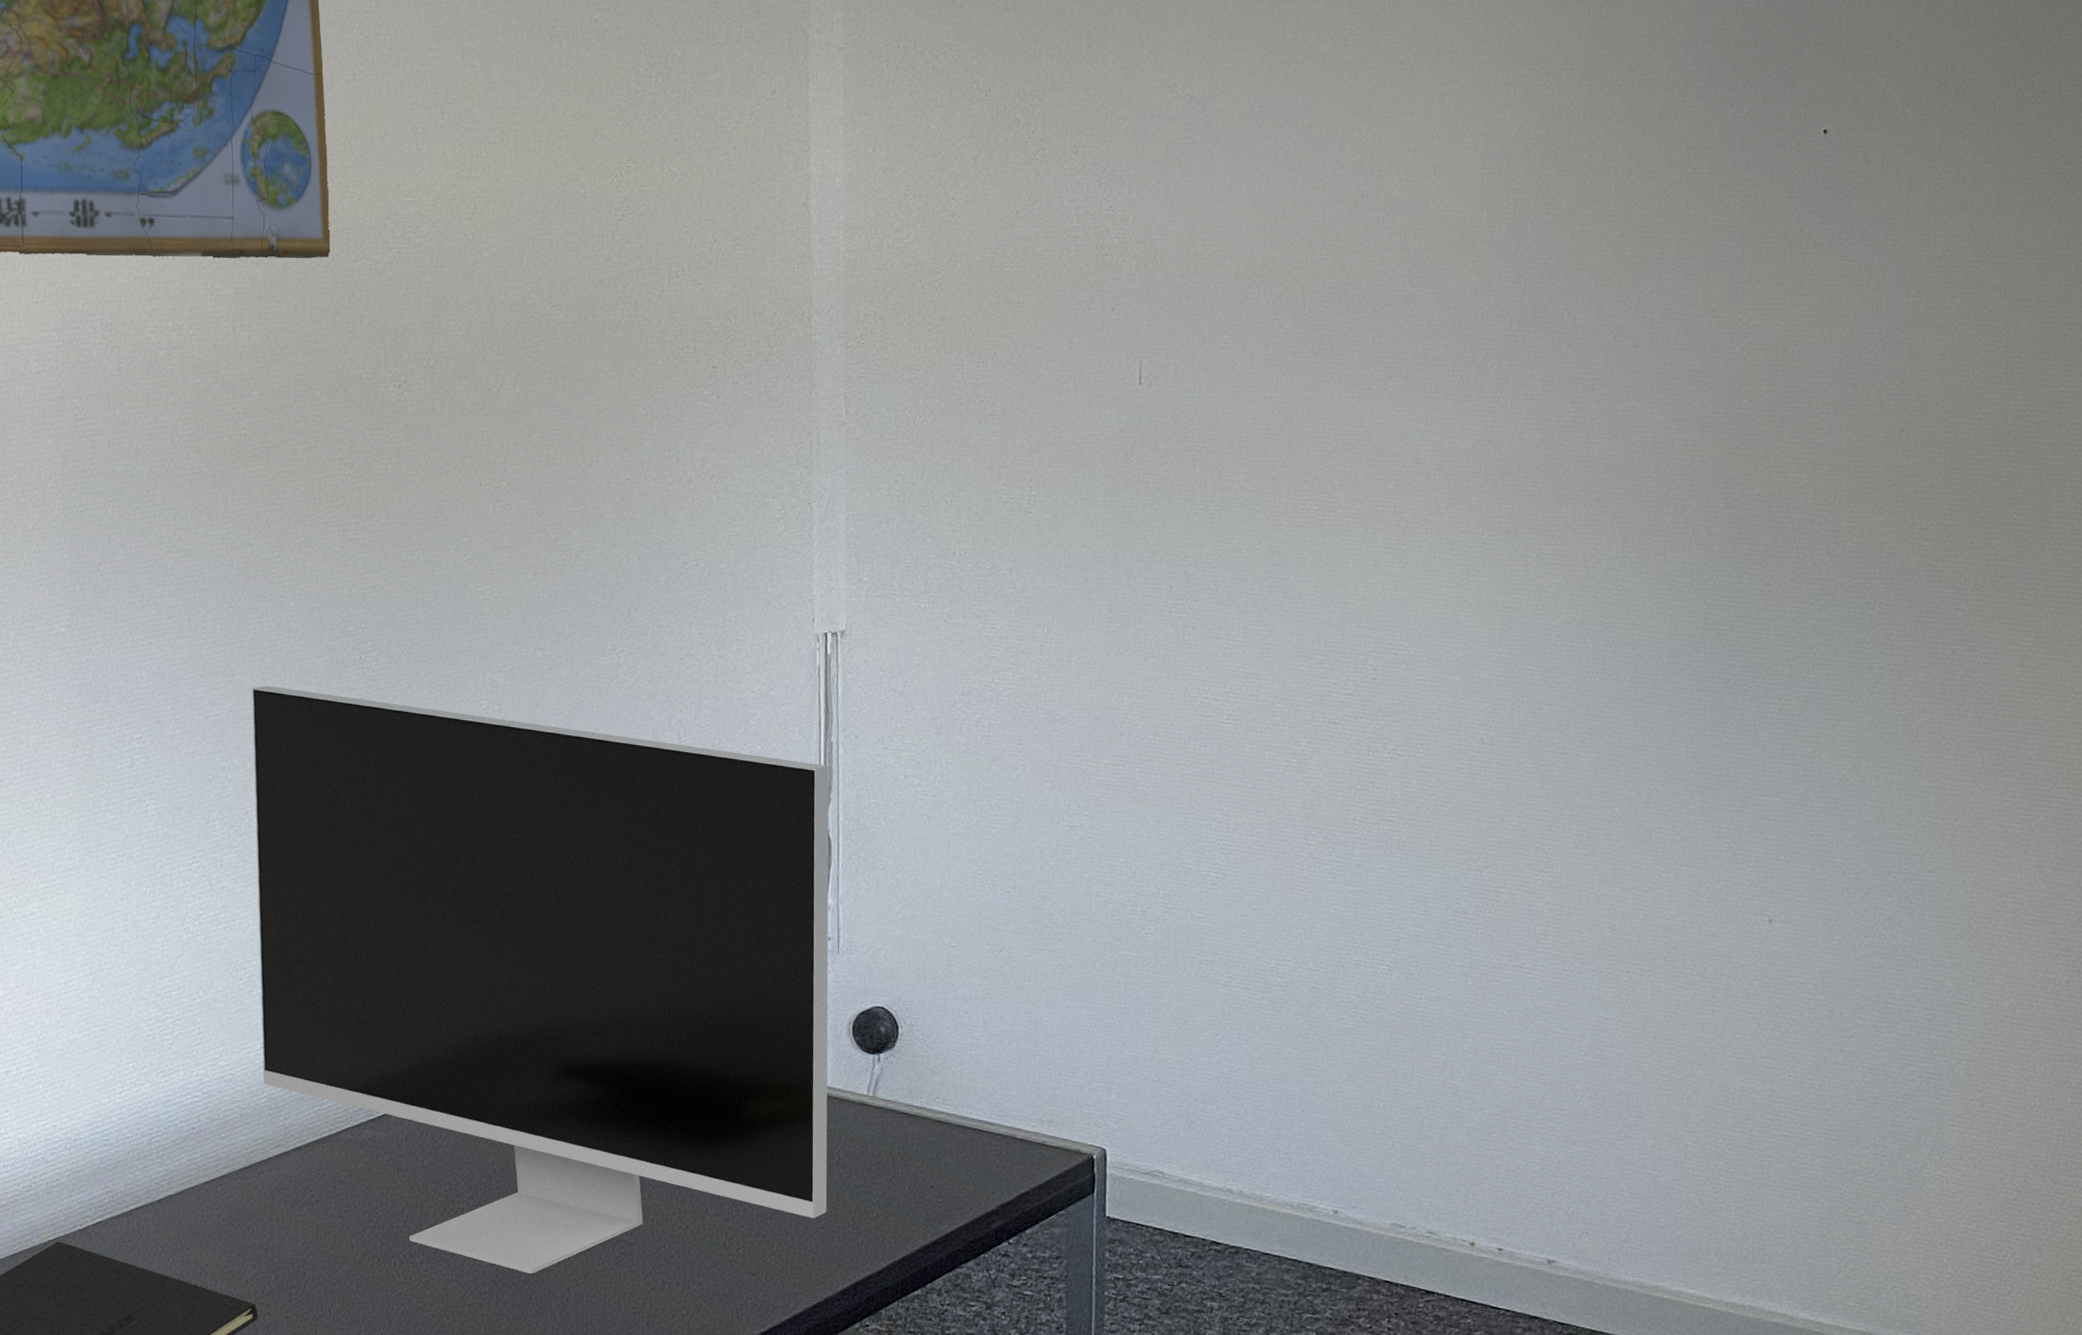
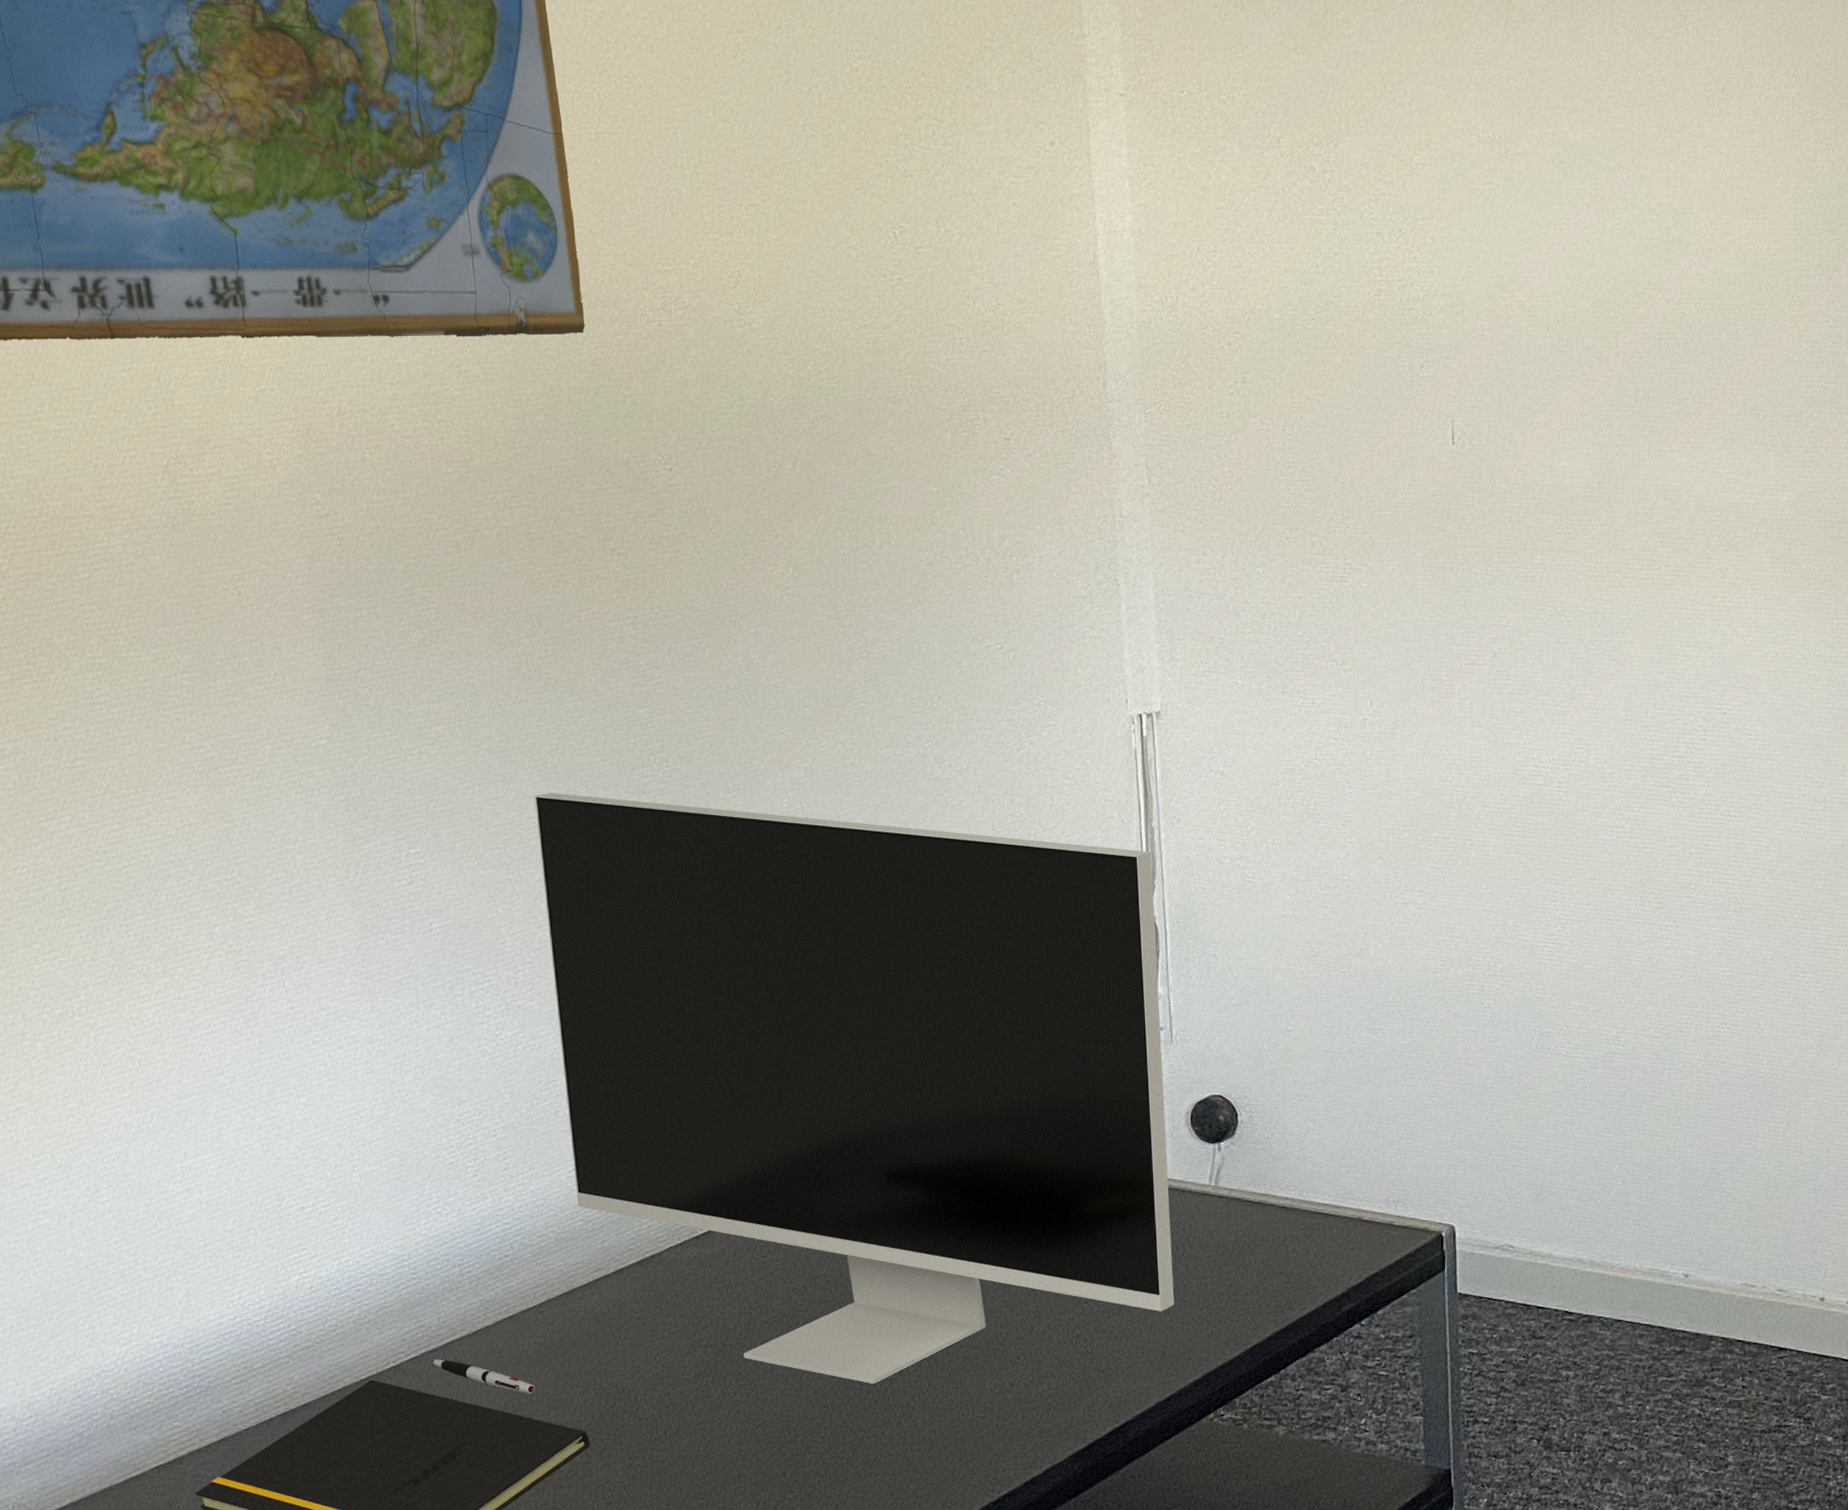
pen: none [116,1225,210,1264] -> present [432,1359,535,1394]

